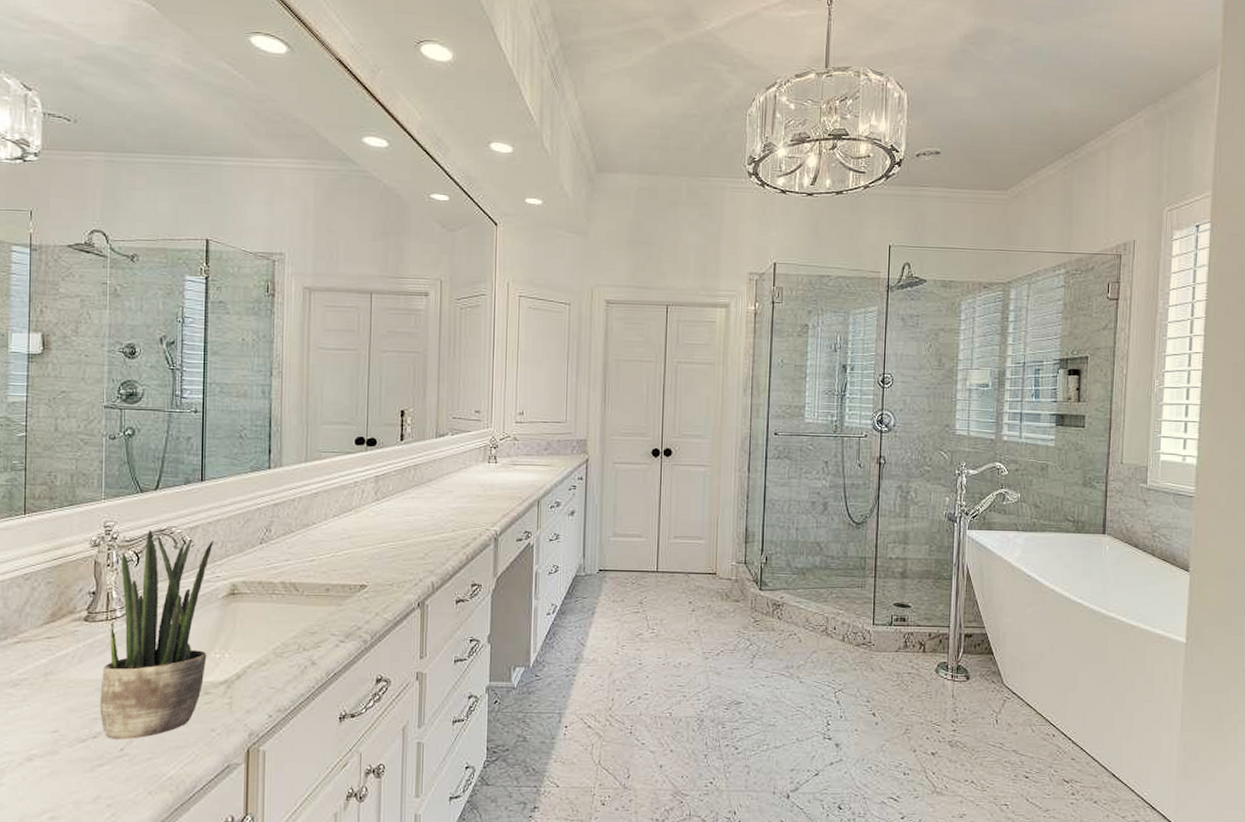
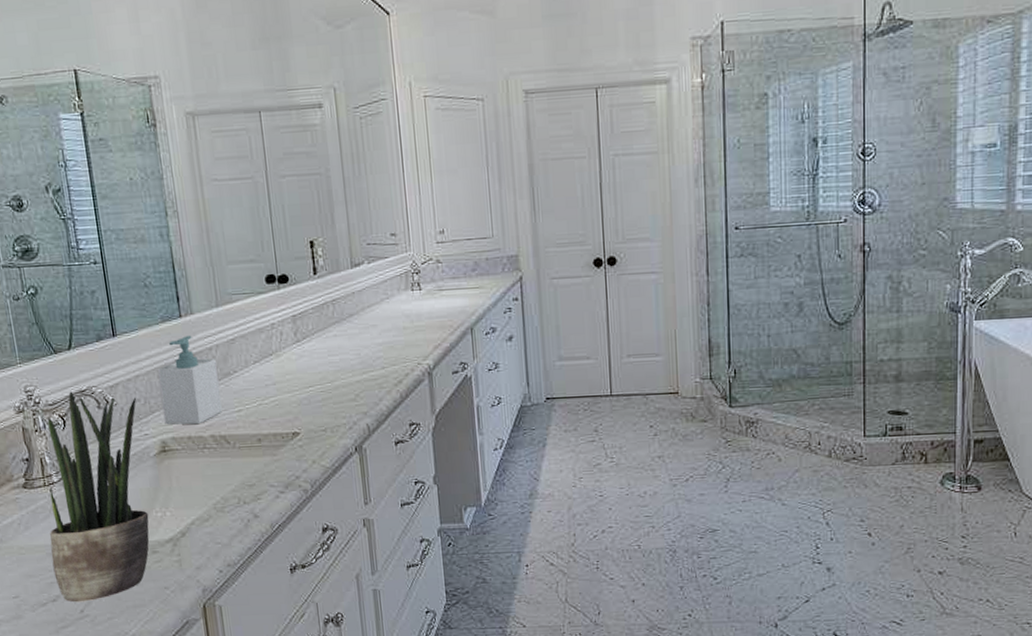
soap bottle: none [238,486,297,571] -> present [157,335,222,425]

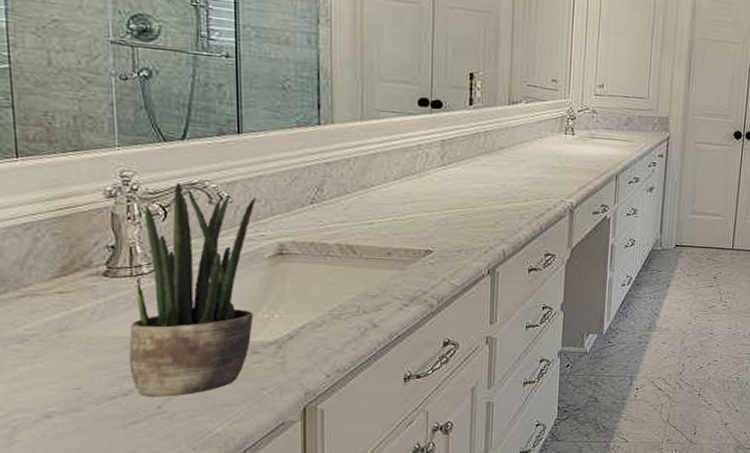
soap bottle: present [157,335,222,425] -> none [285,144,352,232]

